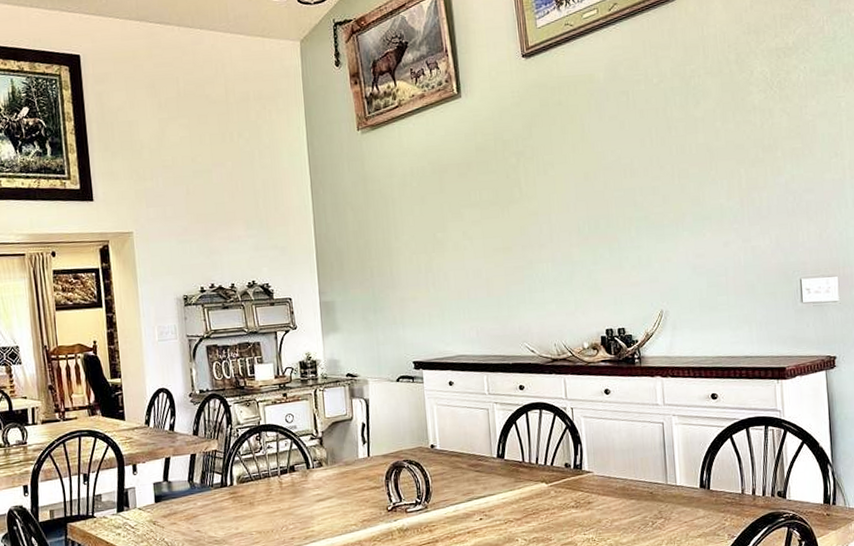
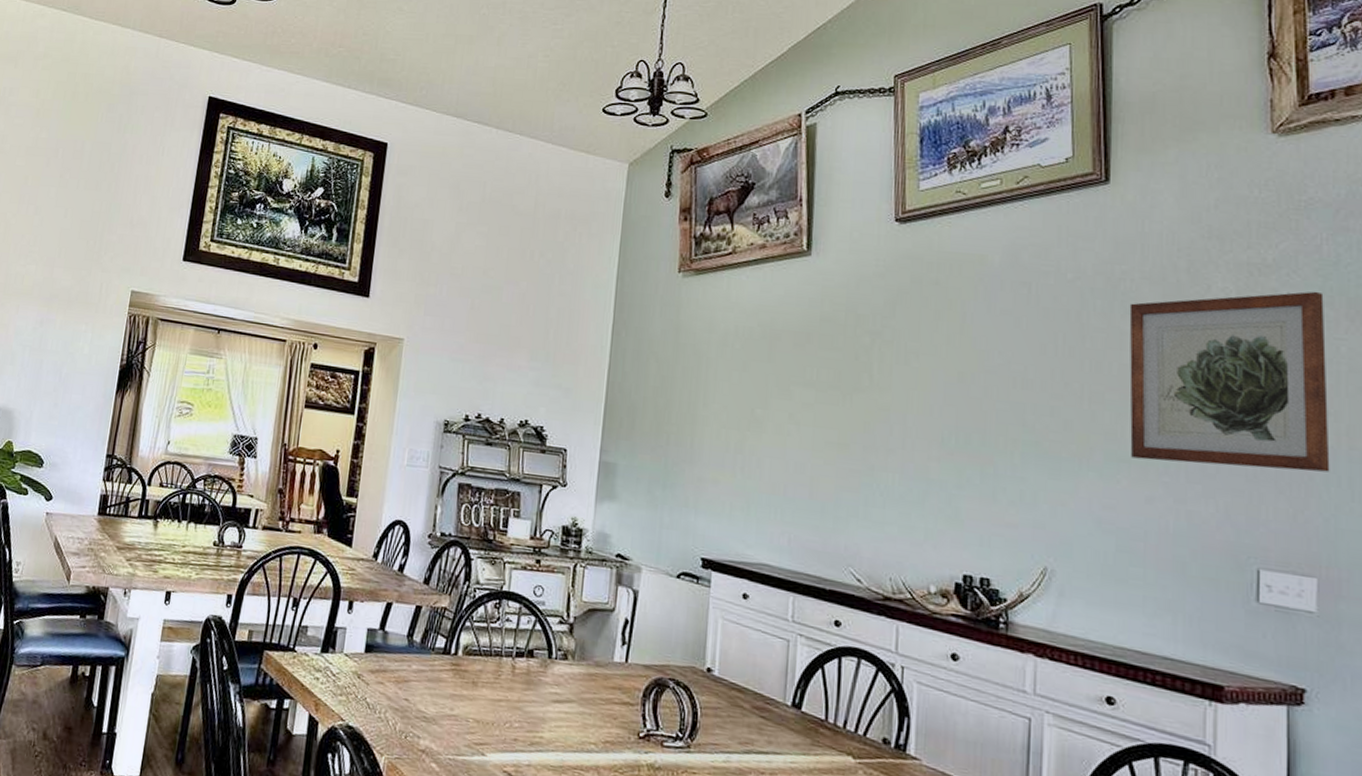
wall art: none [699,63,841,215] -> present [1129,291,1330,473]

